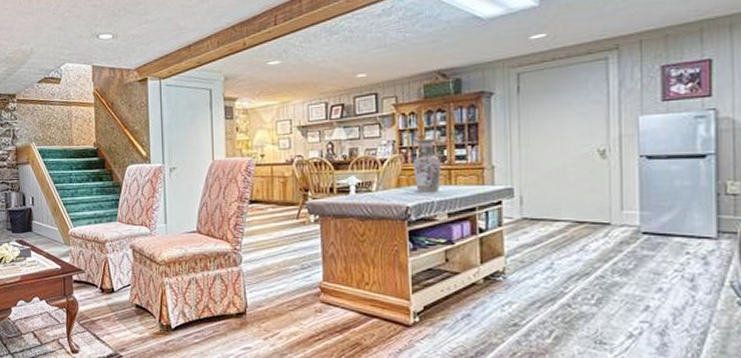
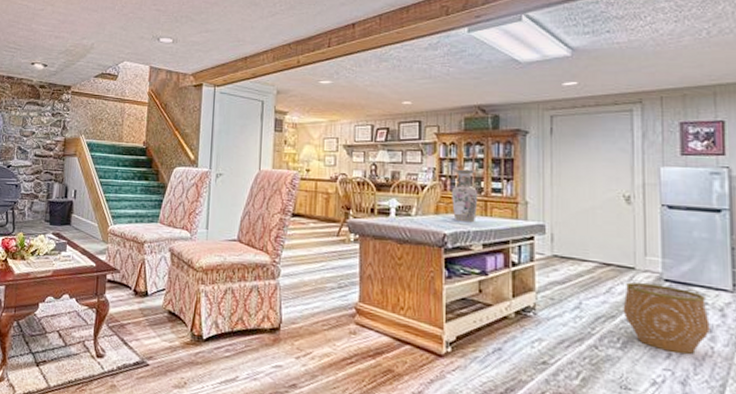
basket: none [597,238,691,306] -> present [623,282,710,355]

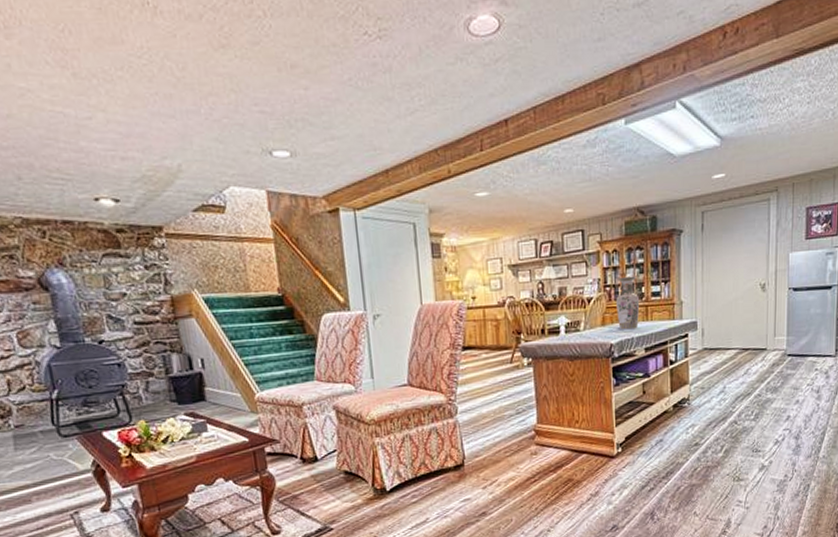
basket: present [623,282,710,355] -> none [756,359,818,415]

